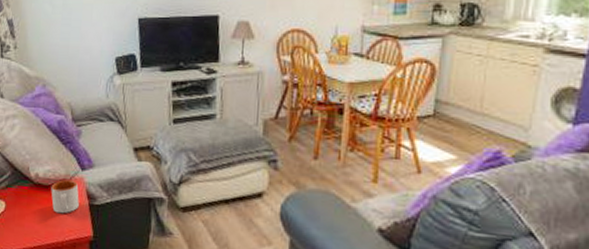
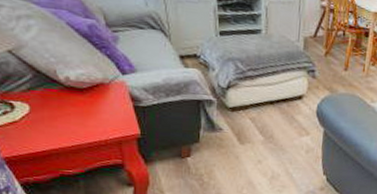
mug: present [51,180,79,214] -> none [87,83,122,115]

